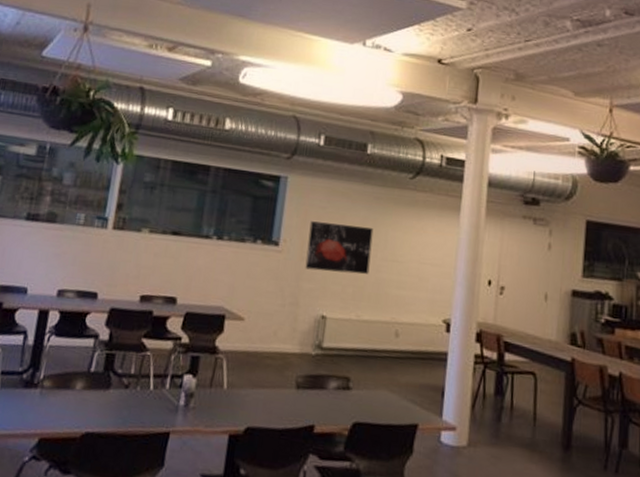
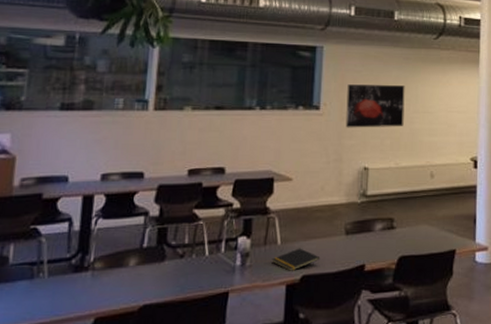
notepad: none [216,396,267,421] -> present [272,248,321,271]

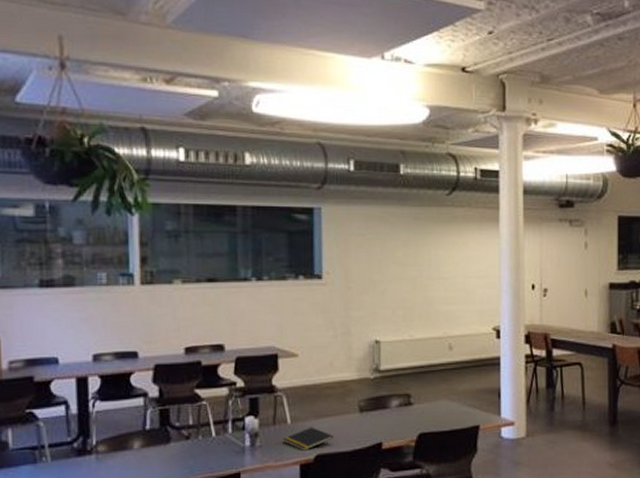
wall art: present [345,84,405,128] -> none [351,249,417,298]

